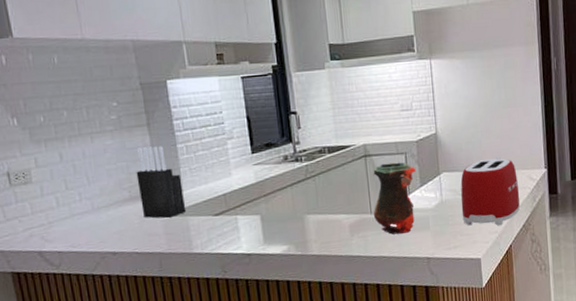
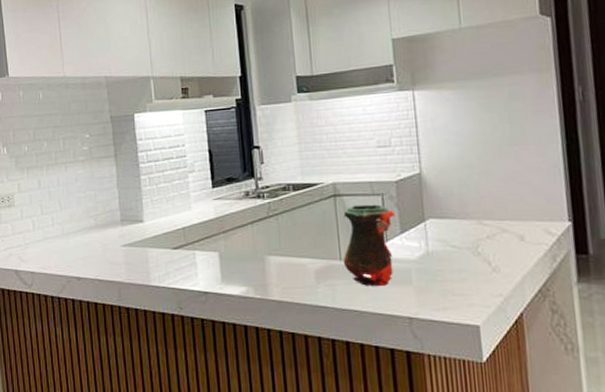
knife block: present [136,146,187,218] -> none [102,177,146,248]
toaster: present [460,157,520,226] -> none [452,205,534,288]

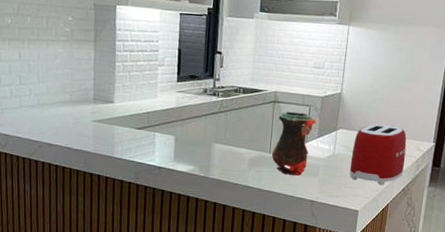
toaster: none [452,205,534,288] -> present [349,124,407,186]

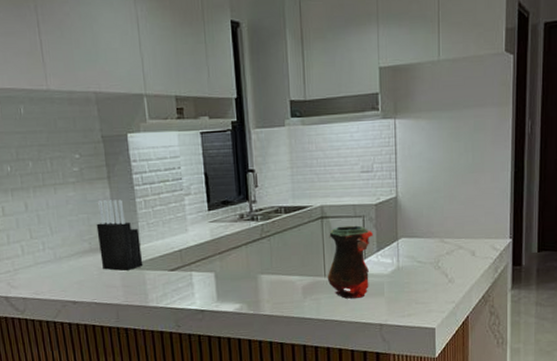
knife block: none [78,59,115,124] -> present [96,199,143,271]
toaster: present [349,124,407,186] -> none [418,225,481,296]

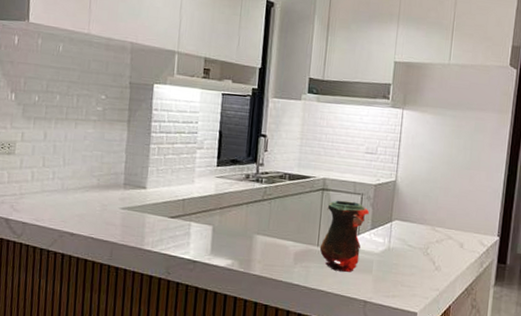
knife block: present [96,199,143,271] -> none [105,141,148,211]

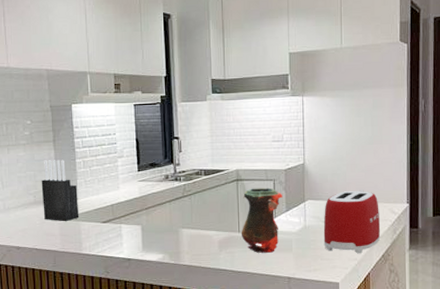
knife block: none [105,141,148,211] -> present [41,160,80,221]
toaster: none [406,215,469,284] -> present [323,190,381,254]

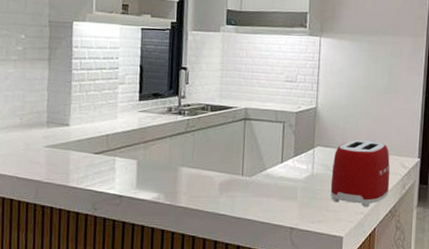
knife block: present [41,160,80,221] -> none [29,79,71,149]
vase: present [241,188,282,253] -> none [244,129,291,200]

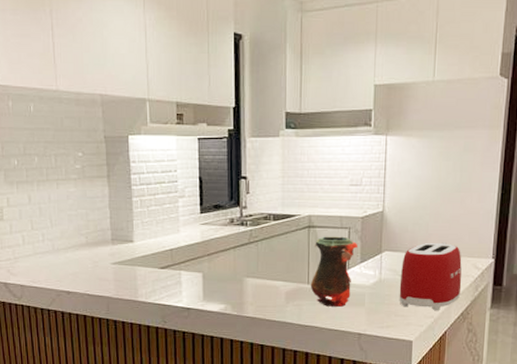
vase: none [244,129,291,200] -> present [310,236,357,307]

